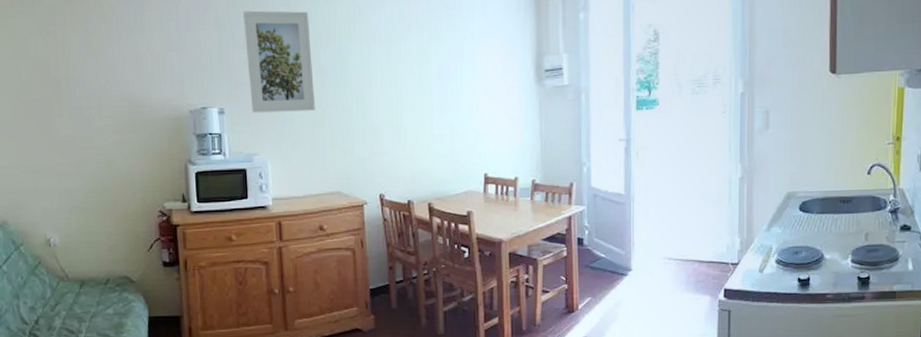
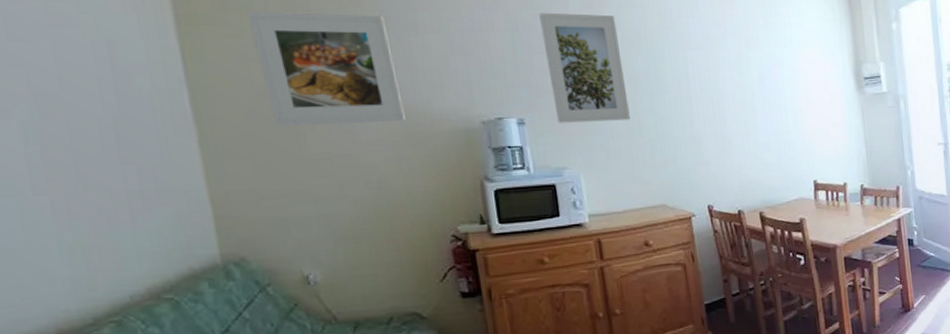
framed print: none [19,15,130,112] -> present [246,11,405,126]

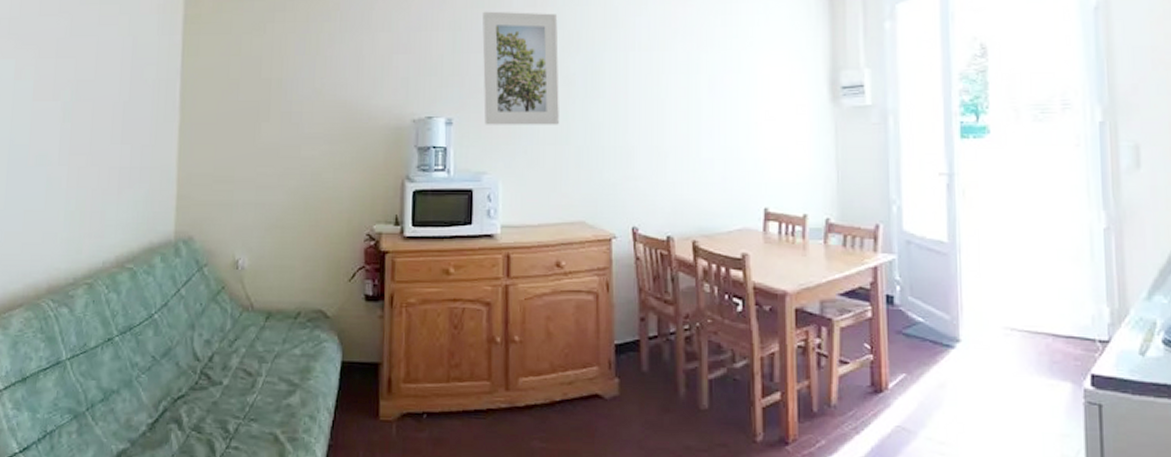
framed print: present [246,11,405,126] -> none [236,11,346,117]

